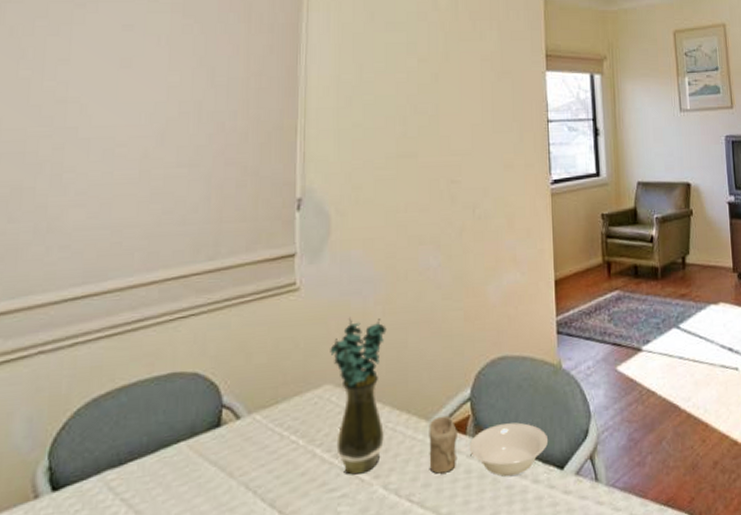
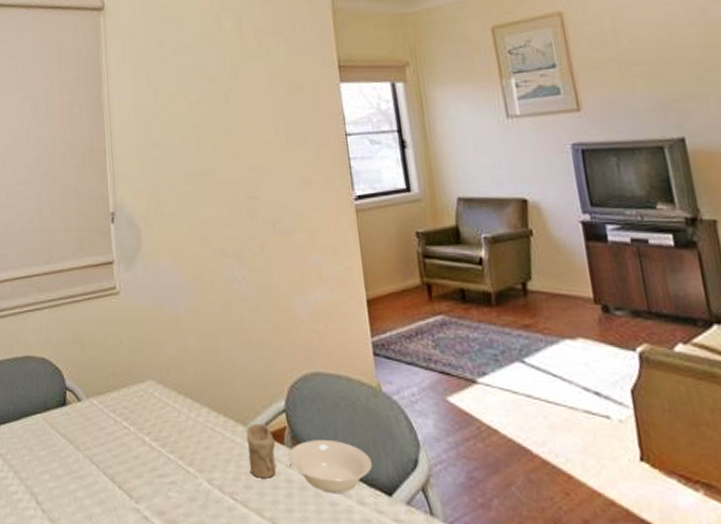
vase: present [330,317,387,475] -> none [150,321,205,466]

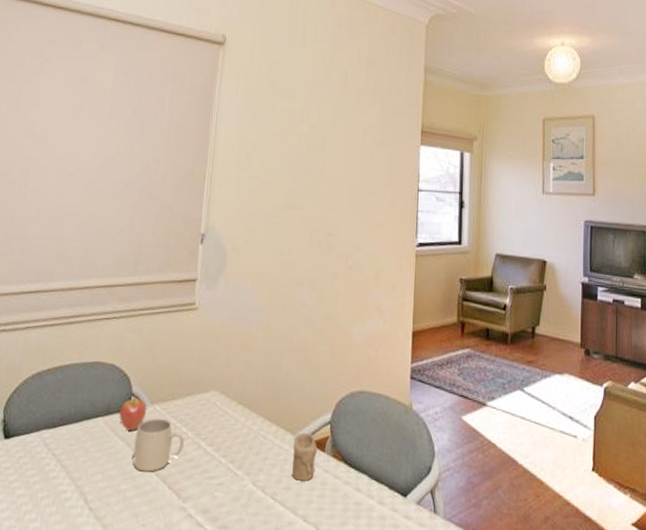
fruit: none [56,388,84,426] -> present [119,394,147,430]
mug: none [76,412,127,471] -> present [133,418,184,472]
bowl: present [287,440,373,494] -> none [326,448,396,495]

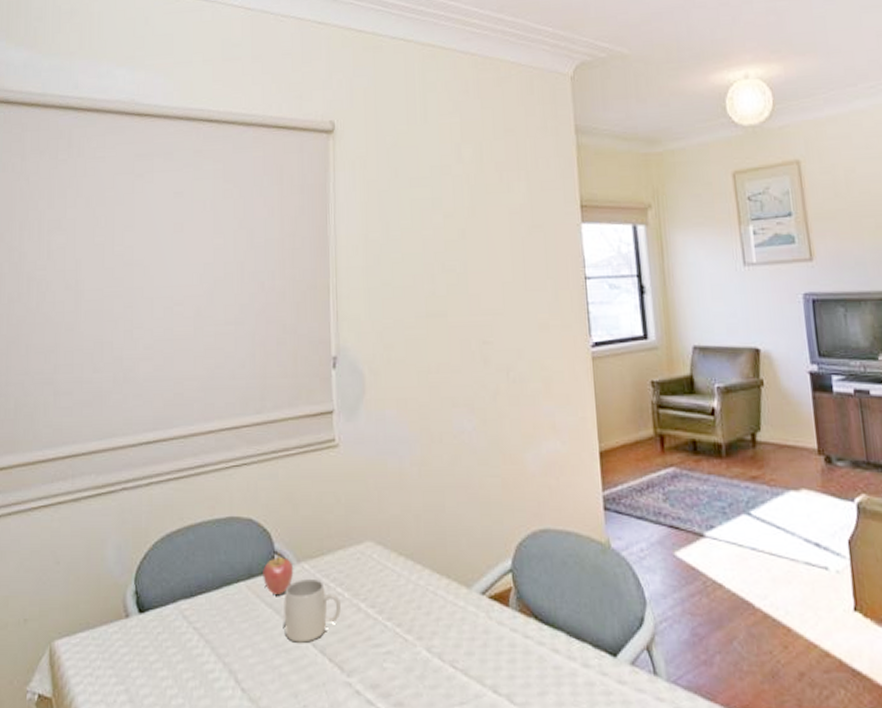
candle: present [292,432,317,481] -> none [469,585,501,644]

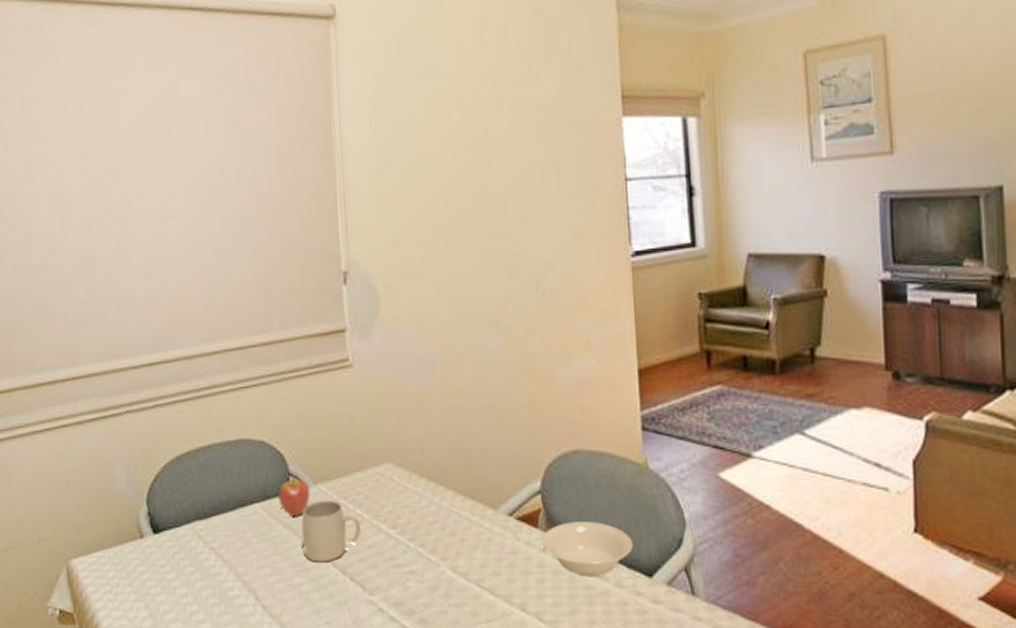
bowl: none [512,600,599,657] -> present [541,522,634,577]

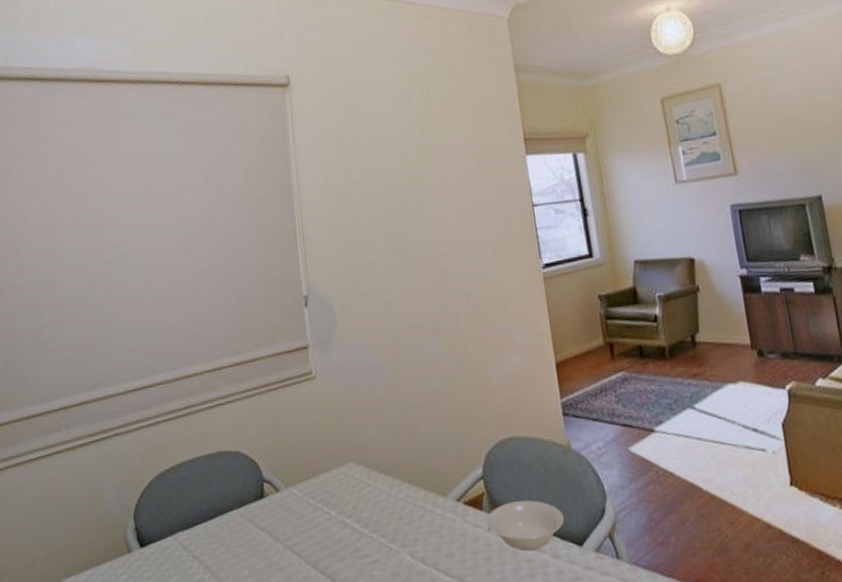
fruit: present [278,473,311,516] -> none [253,479,283,519]
mug: present [301,500,361,562] -> none [275,501,329,561]

